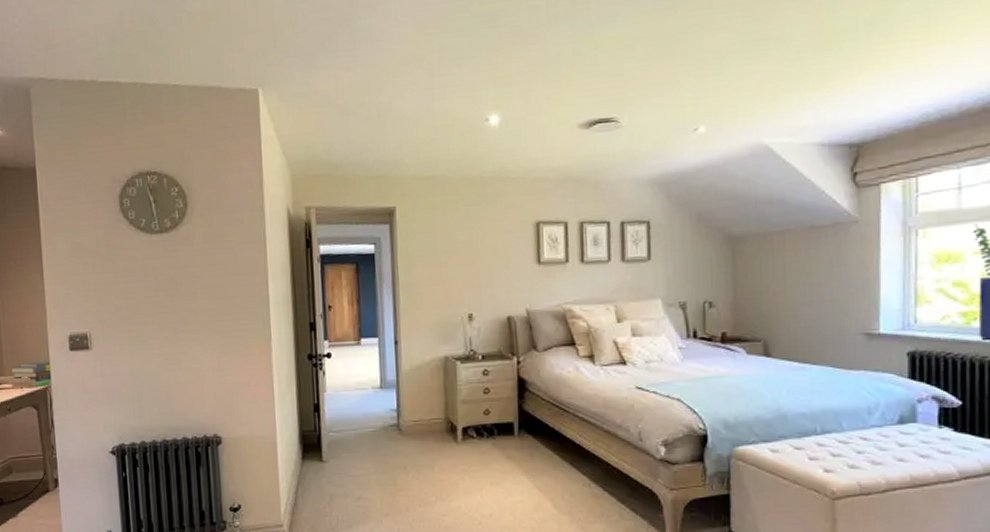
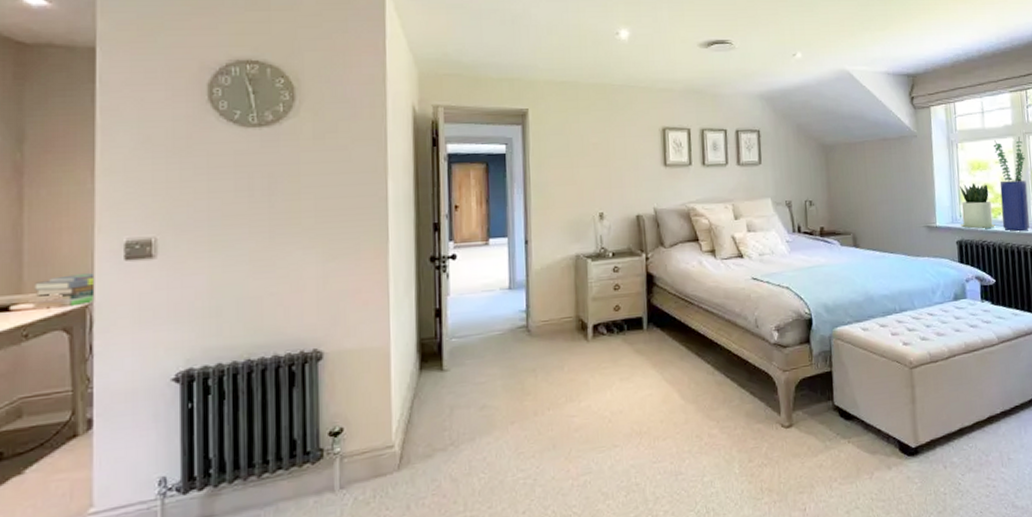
planter: none [914,279,967,338] -> present [960,183,995,229]

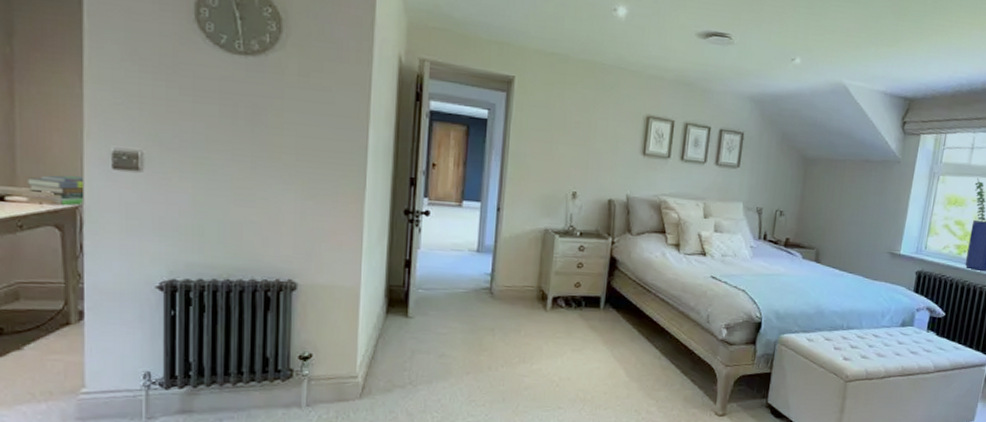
planter: present [960,183,995,229] -> none [923,217,960,265]

